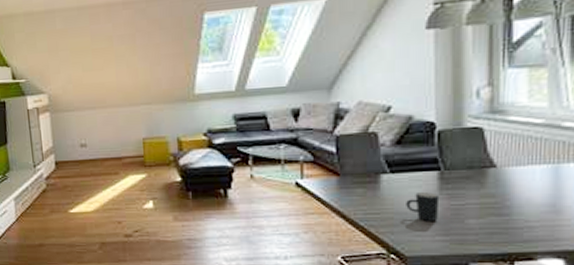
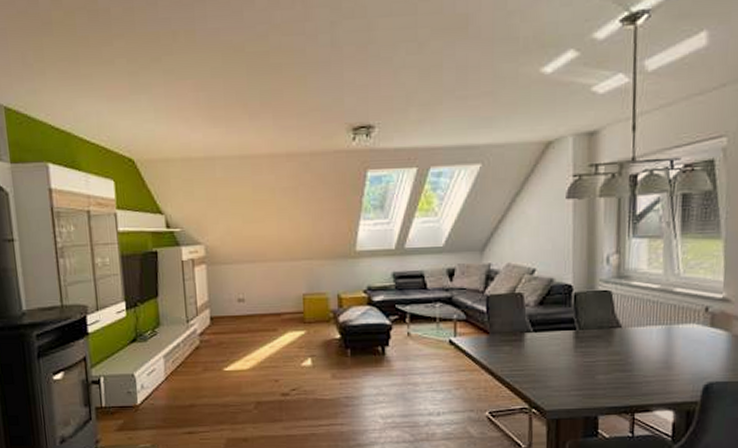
mug: present [406,192,440,221] -> none [546,350,575,377]

